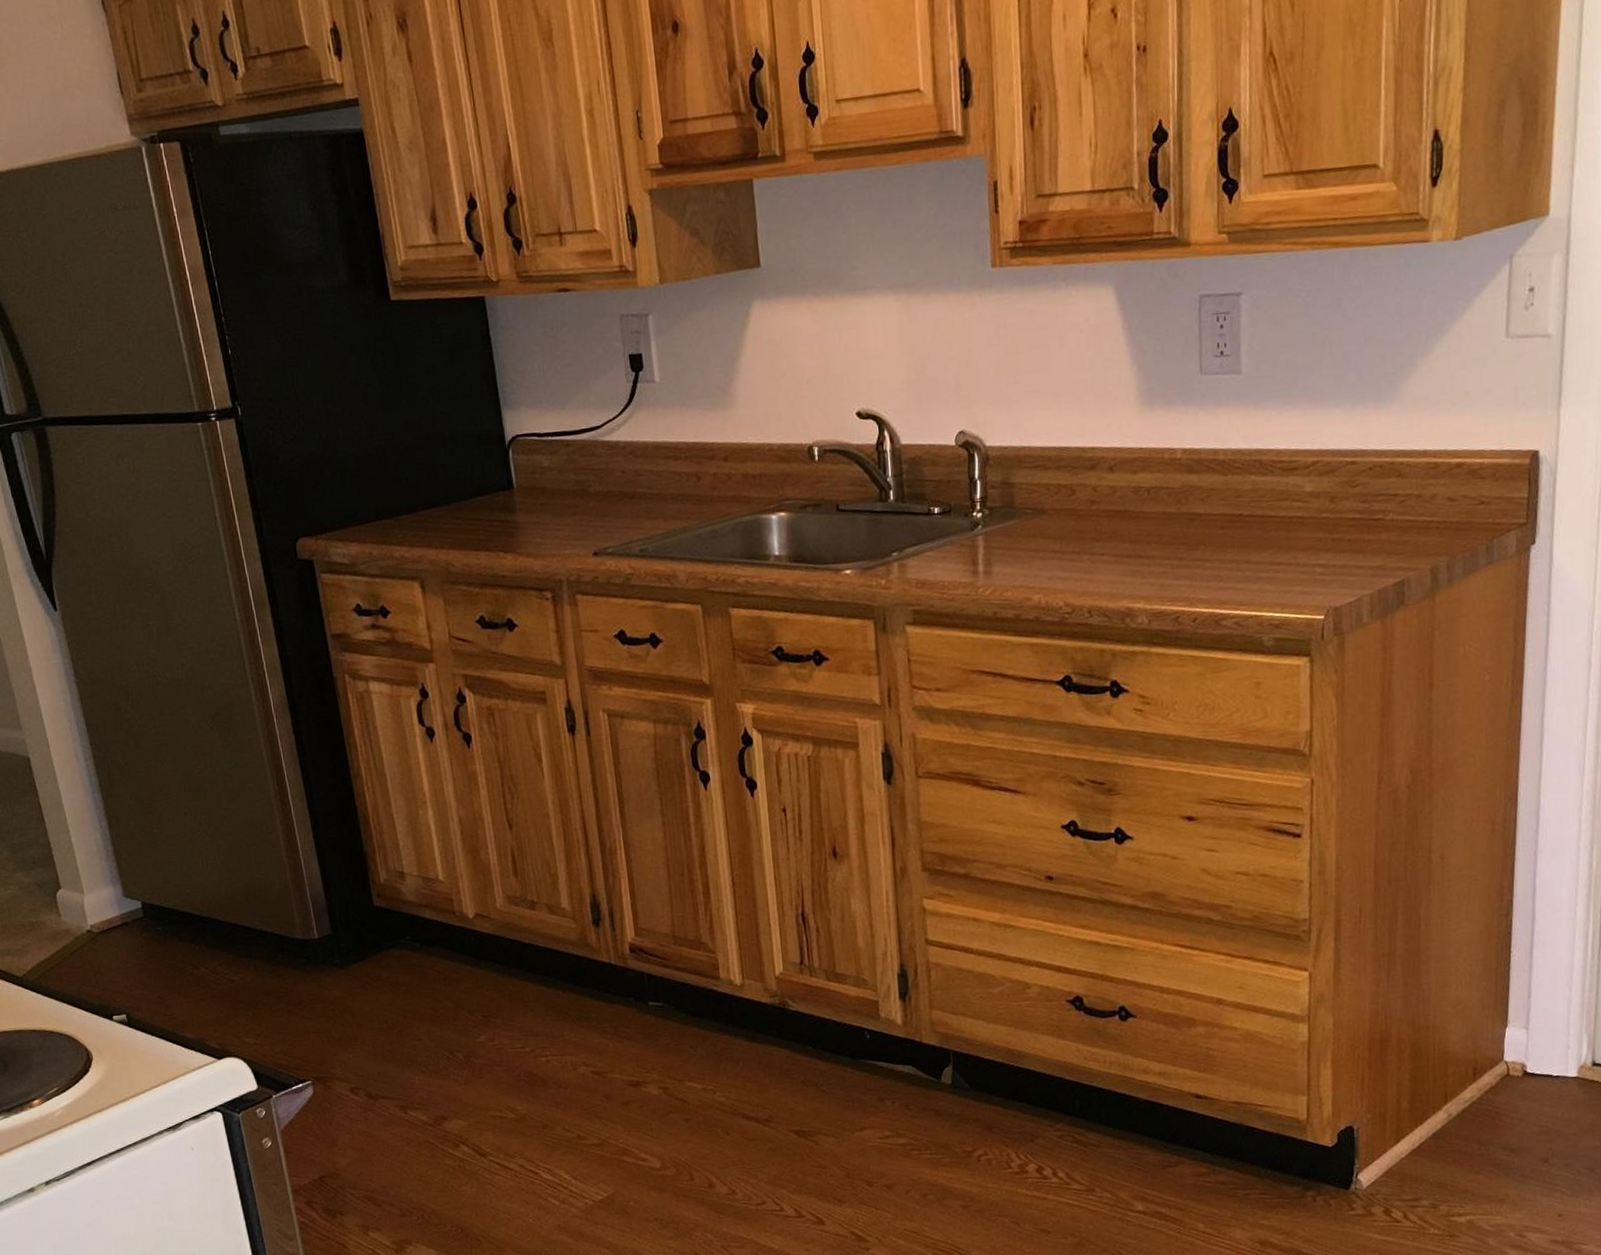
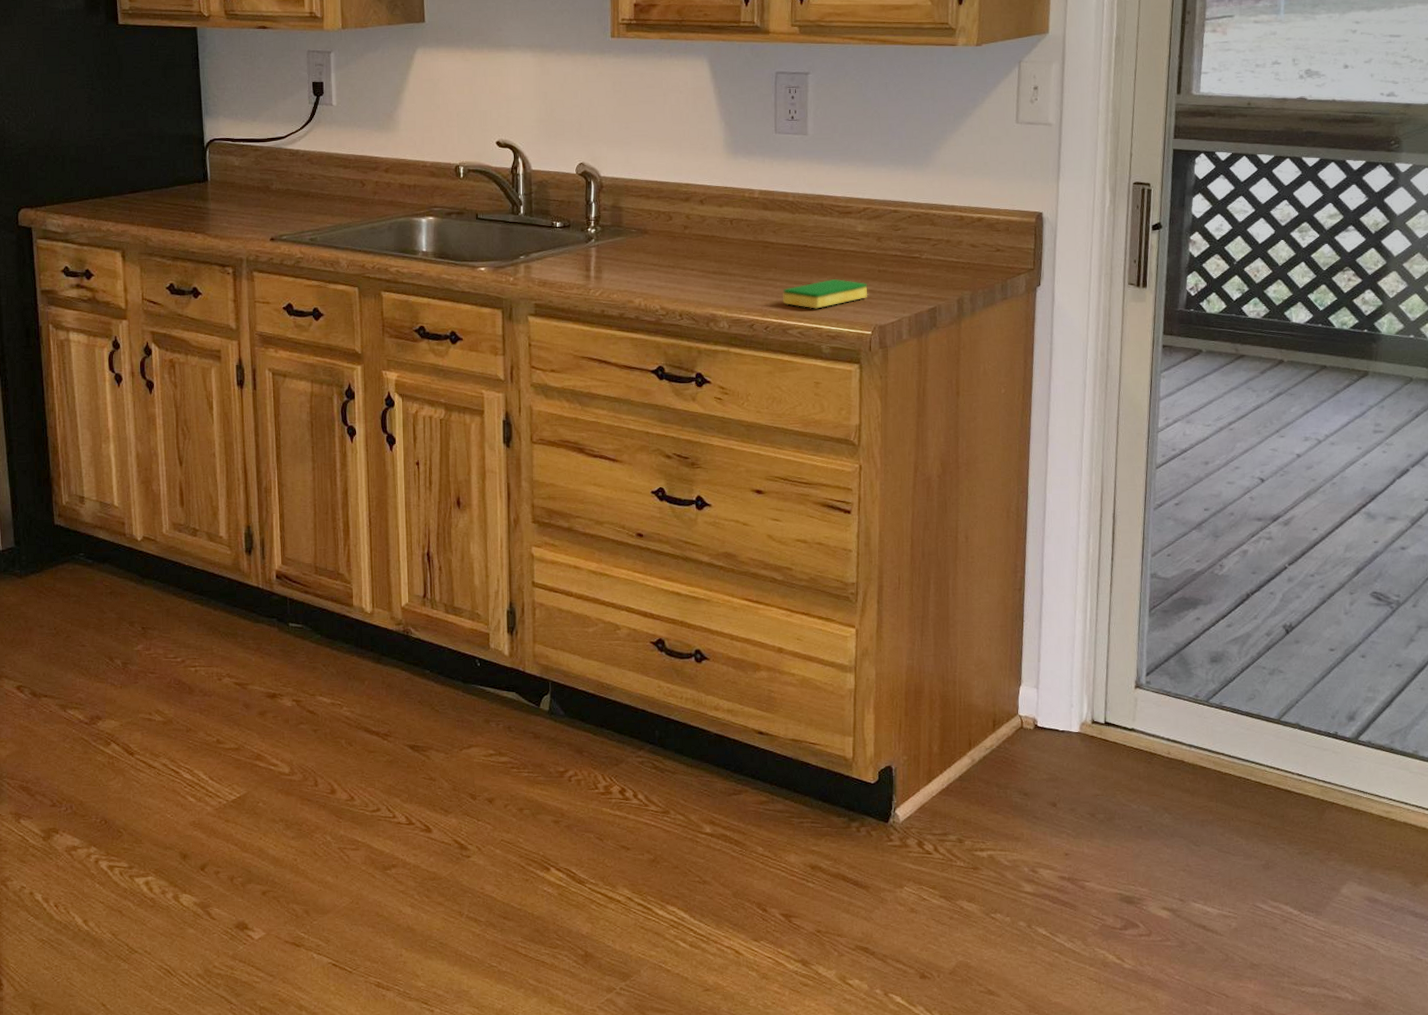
dish sponge: none [1213,553,1320,593] -> present [782,279,868,309]

